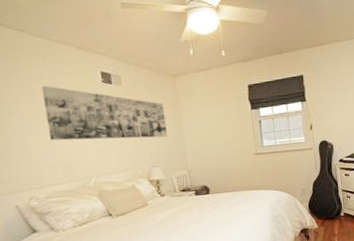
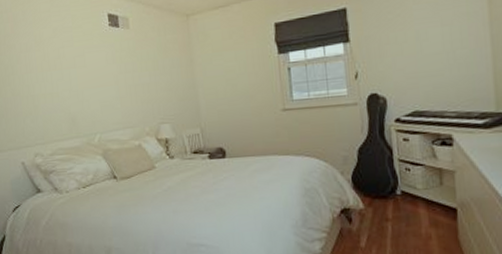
wall art: present [41,85,167,141] -> none [48,31,178,92]

